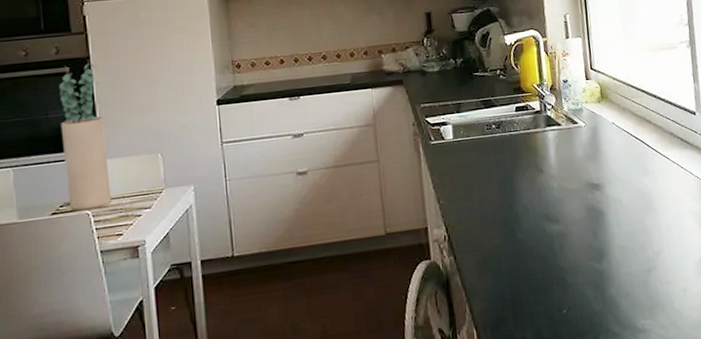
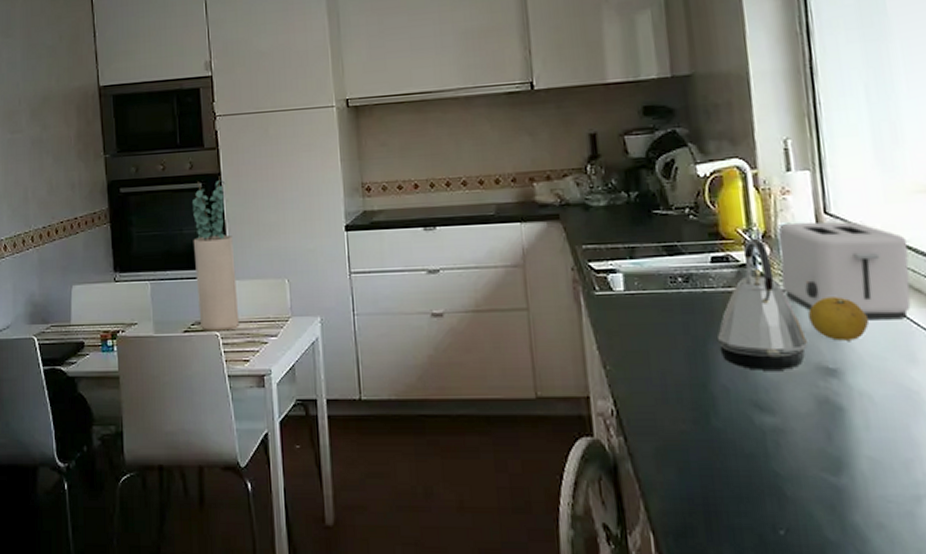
kettle: none [519,90,581,191] -> present [716,238,808,370]
toaster: none [561,74,645,146] -> present [779,221,911,320]
fruit: none [581,130,619,163] -> present [808,297,869,341]

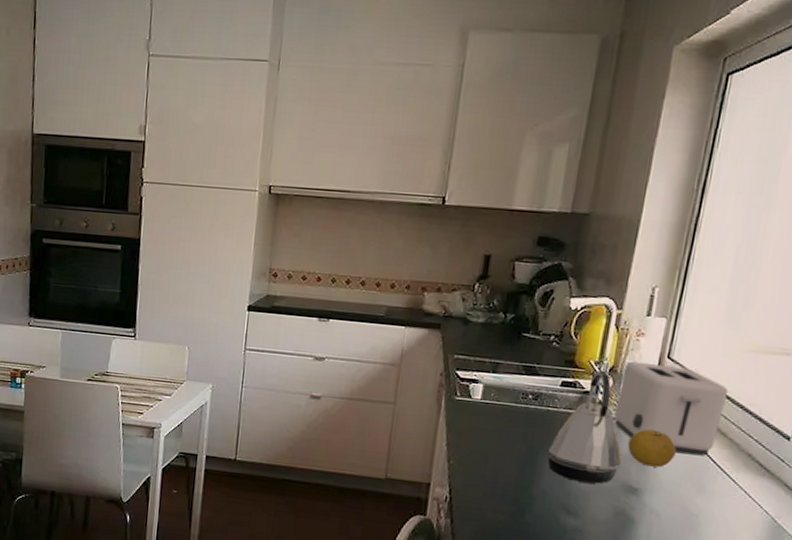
vase: present [193,176,240,332] -> none [103,241,144,385]

